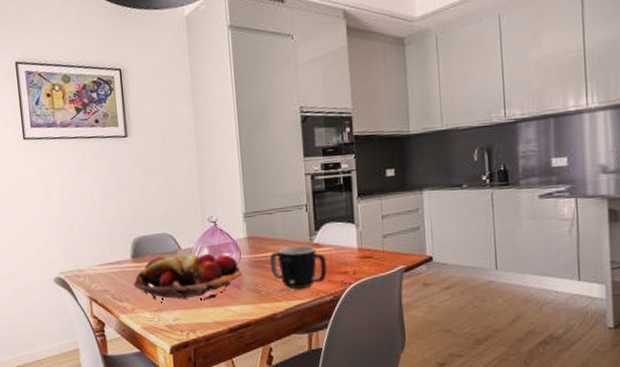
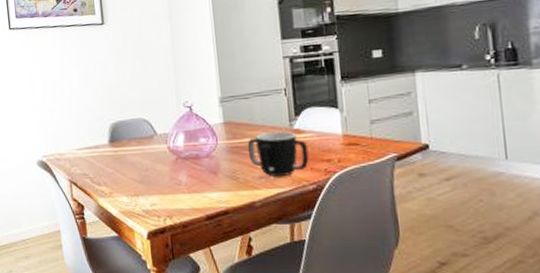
fruit basket: present [133,253,243,301] -> none [110,138,220,186]

